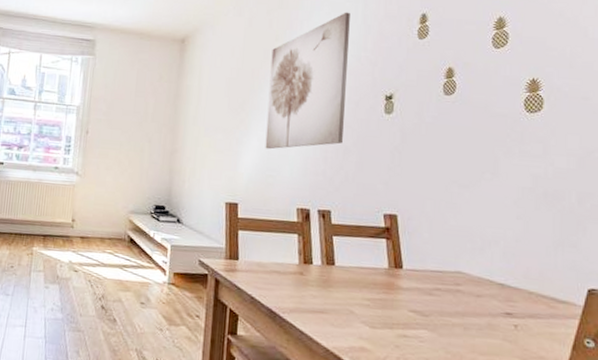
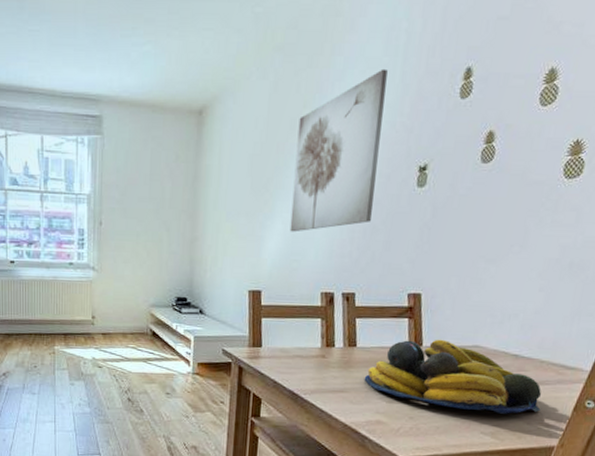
fruit bowl: none [344,261,537,349] -> present [364,339,542,414]

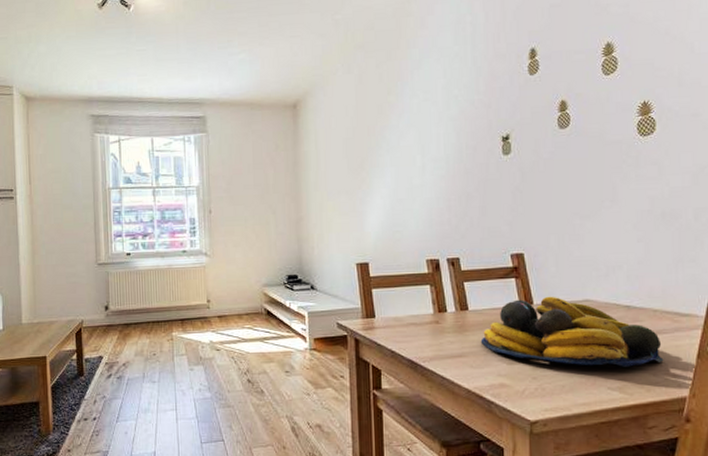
wall art: present [290,68,388,232] -> none [385,55,464,206]

